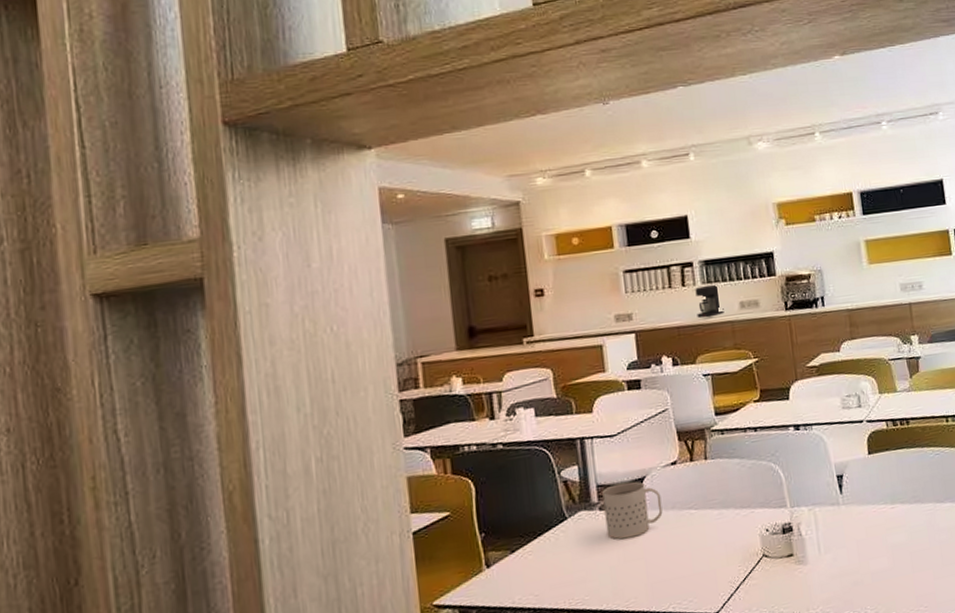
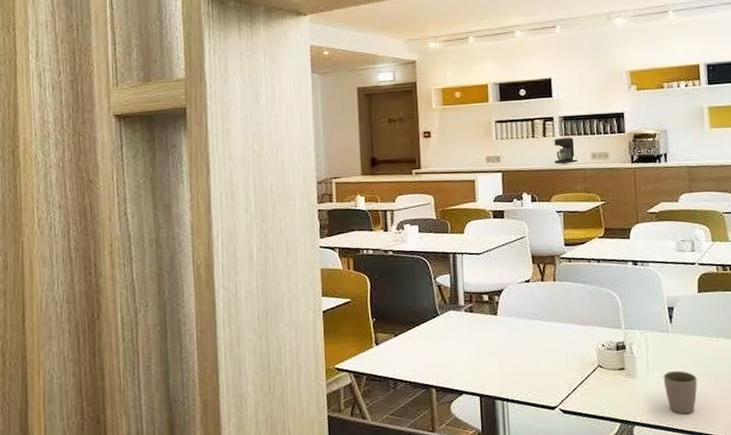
mug: present [602,481,663,540] -> none [468,292,516,337]
mug: none [836,548,875,600] -> present [663,370,697,415]

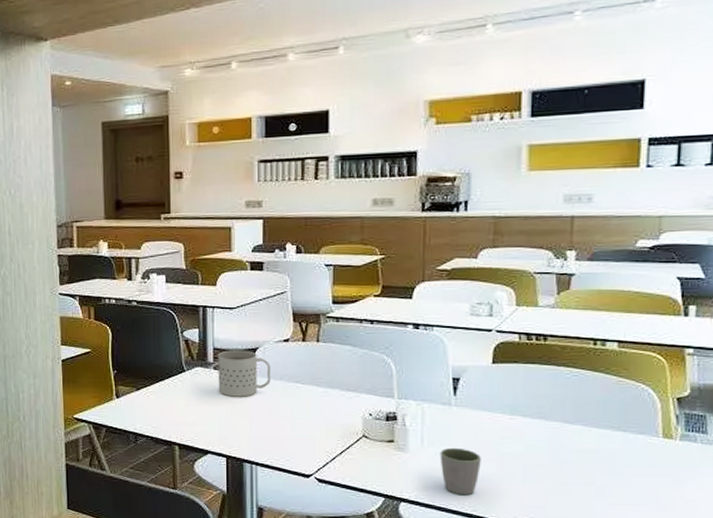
mug: none [468,292,516,337] -> present [218,350,271,397]
coffee maker: present [554,137,578,165] -> none [326,179,355,212]

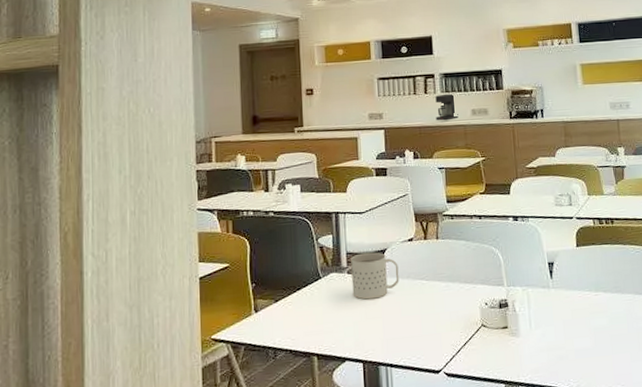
coffee maker: none [326,179,355,212] -> present [435,93,459,121]
mug: present [440,447,481,496] -> none [545,327,579,373]

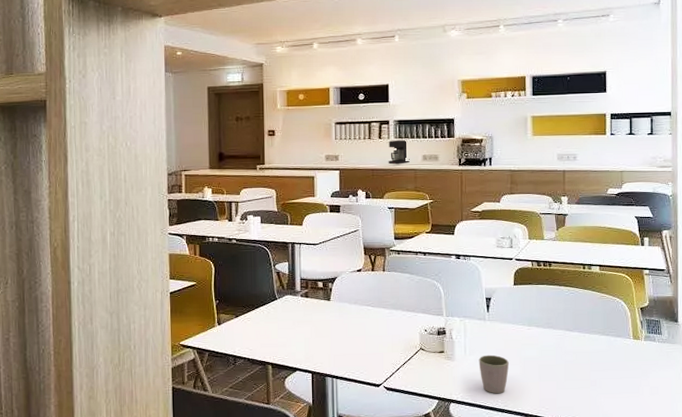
mug: present [351,252,399,300] -> none [304,279,347,320]
mug: none [545,327,579,373] -> present [478,354,509,394]

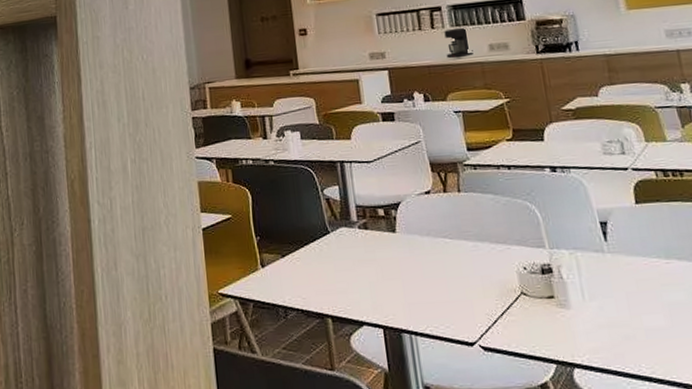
mug: present [478,354,509,394] -> none [603,299,650,356]

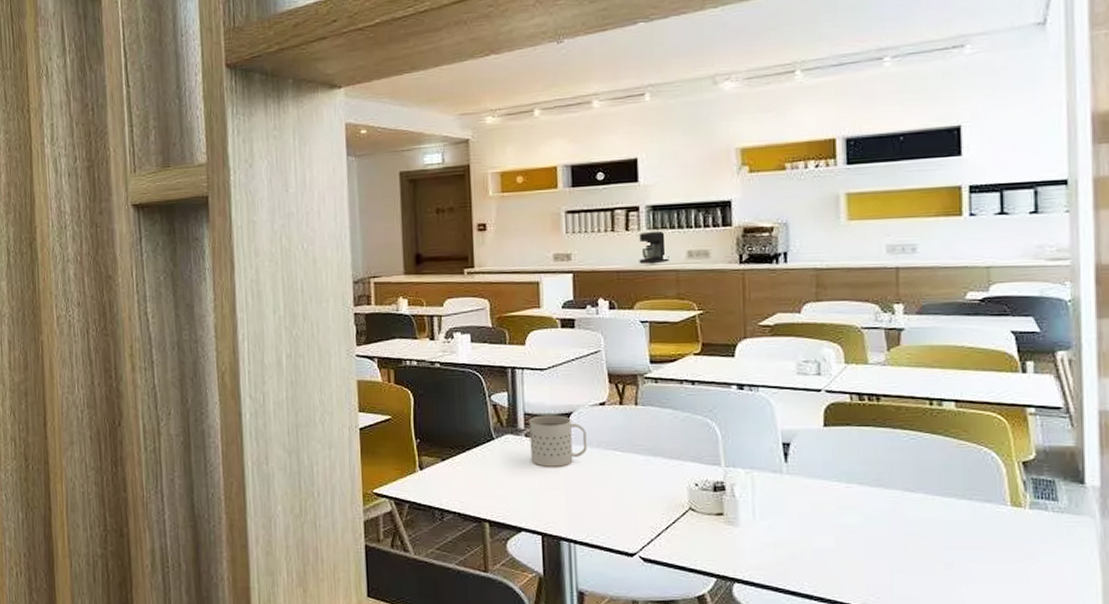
mug: none [361,205,418,258] -> present [529,415,587,467]

